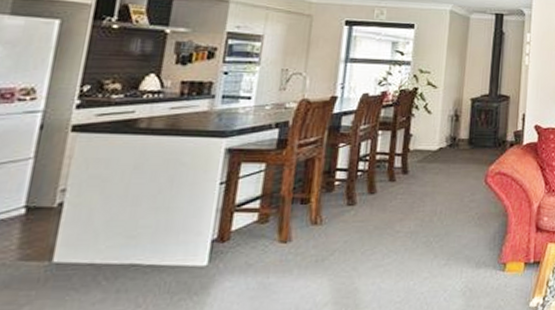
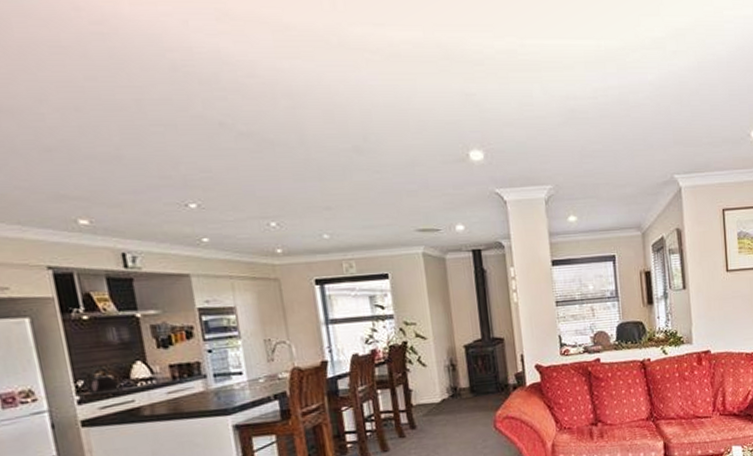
kettle: none [89,74,126,103] -> present [87,367,121,397]

